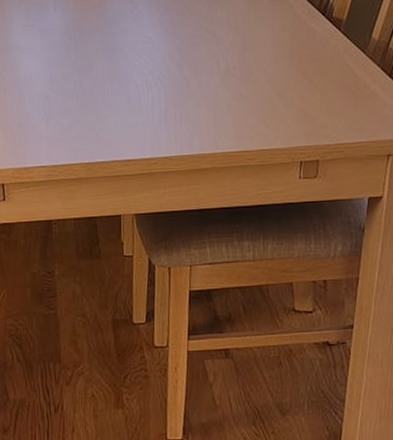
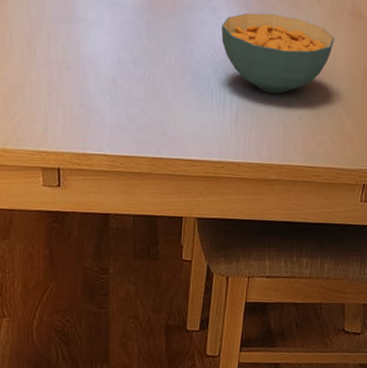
cereal bowl: none [144,12,257,87] -> present [221,12,335,94]

